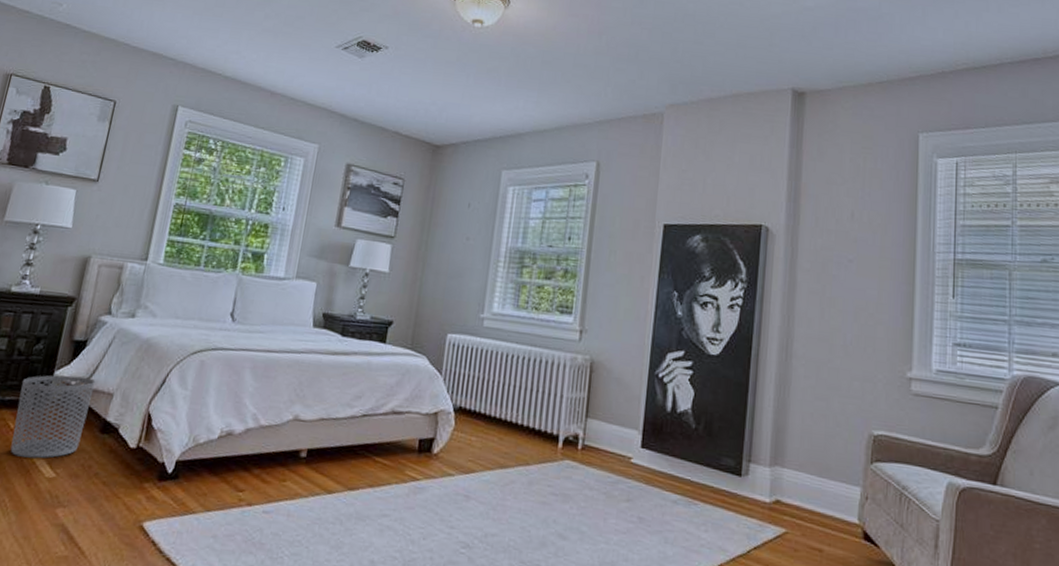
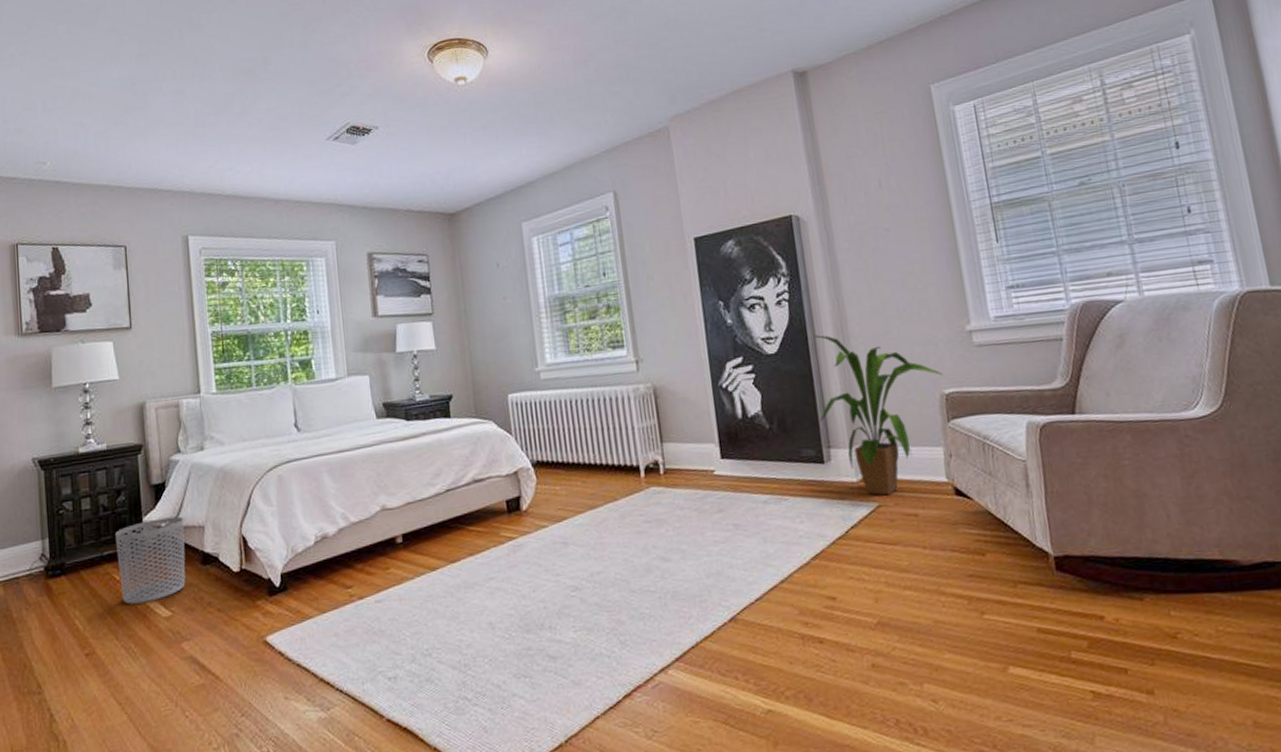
house plant: none [746,347,876,524] -> present [813,335,943,496]

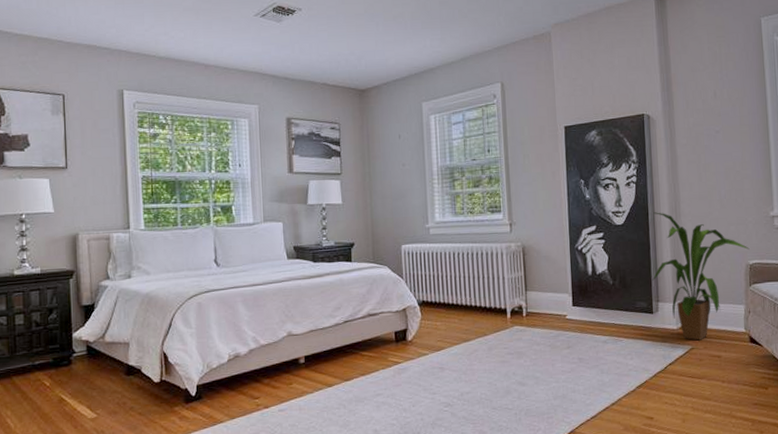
waste bin: present [115,516,186,605] -> none [47,333,111,407]

